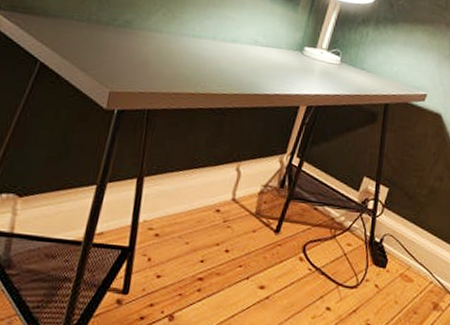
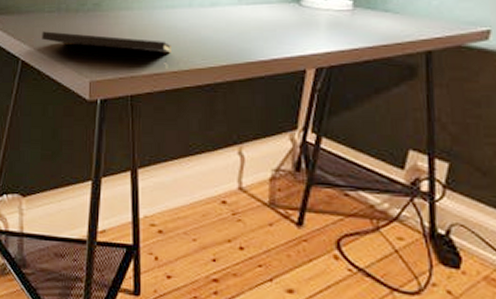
notepad: none [66,37,192,85] -> present [42,31,171,63]

